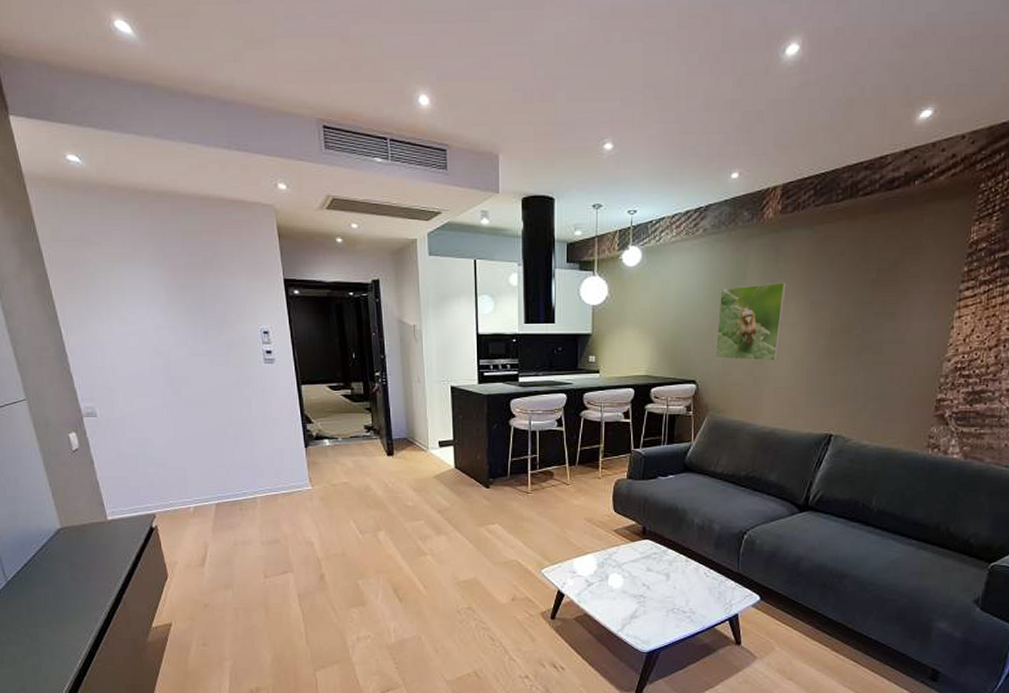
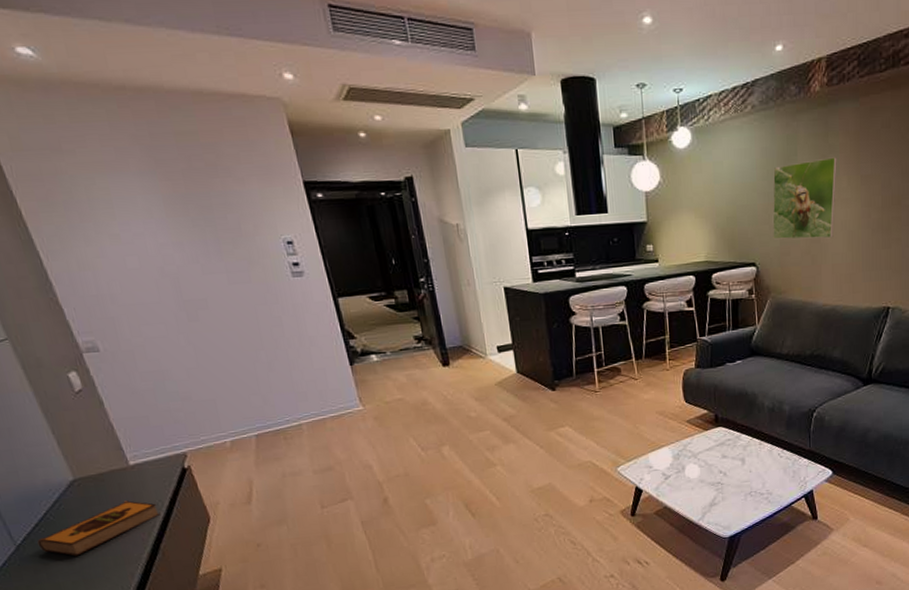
hardback book: none [24,551,127,597] -> present [37,500,161,556]

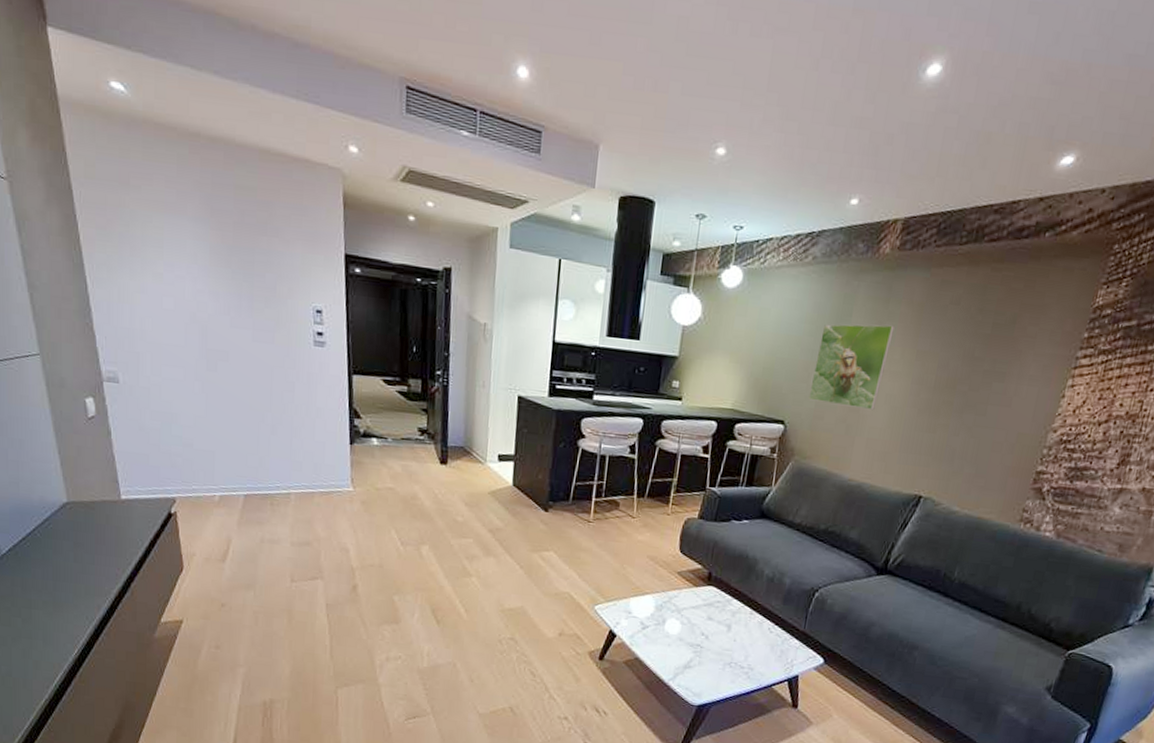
hardback book: present [37,500,161,556] -> none [21,533,139,577]

